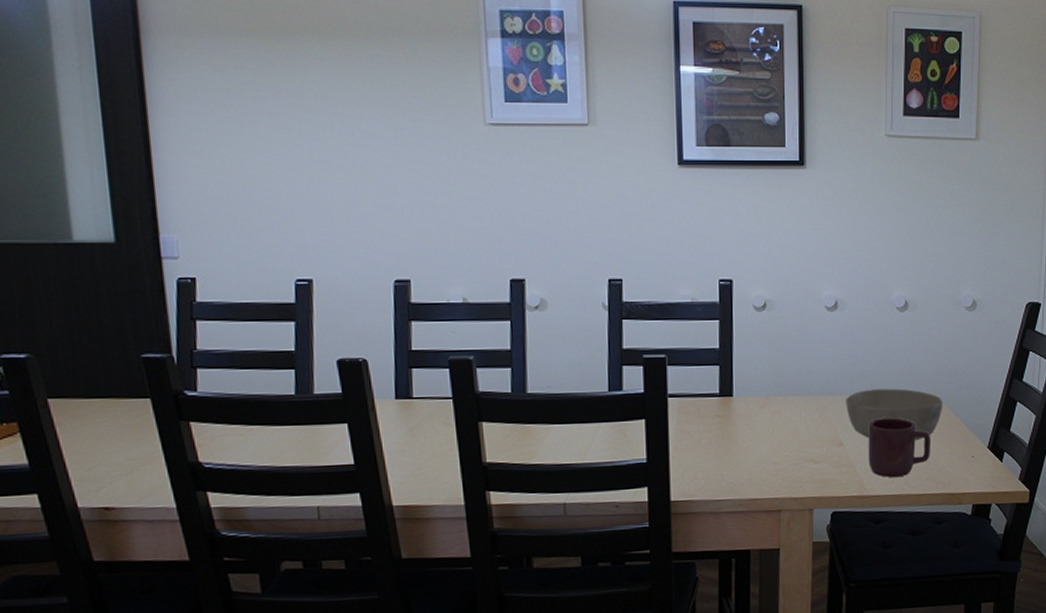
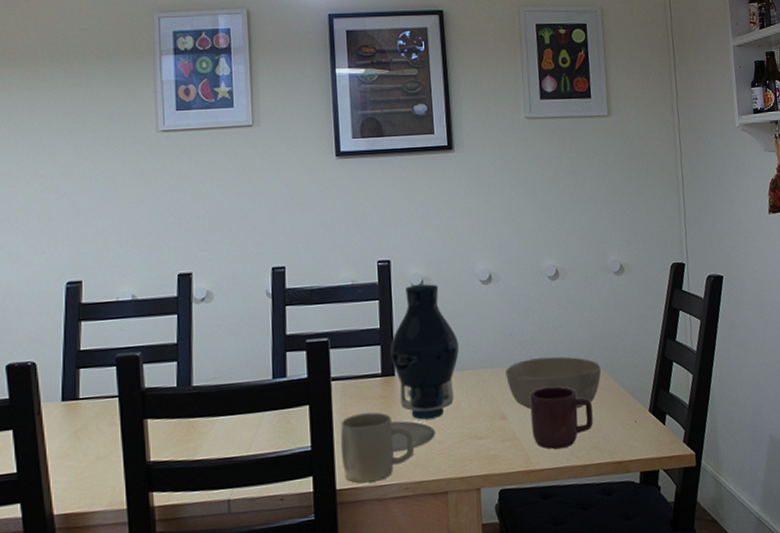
mug: none [675,430,750,497] -> present [340,412,415,483]
plate: none [726,440,771,469] -> present [390,420,435,452]
vase: none [728,307,799,441] -> present [390,284,459,420]

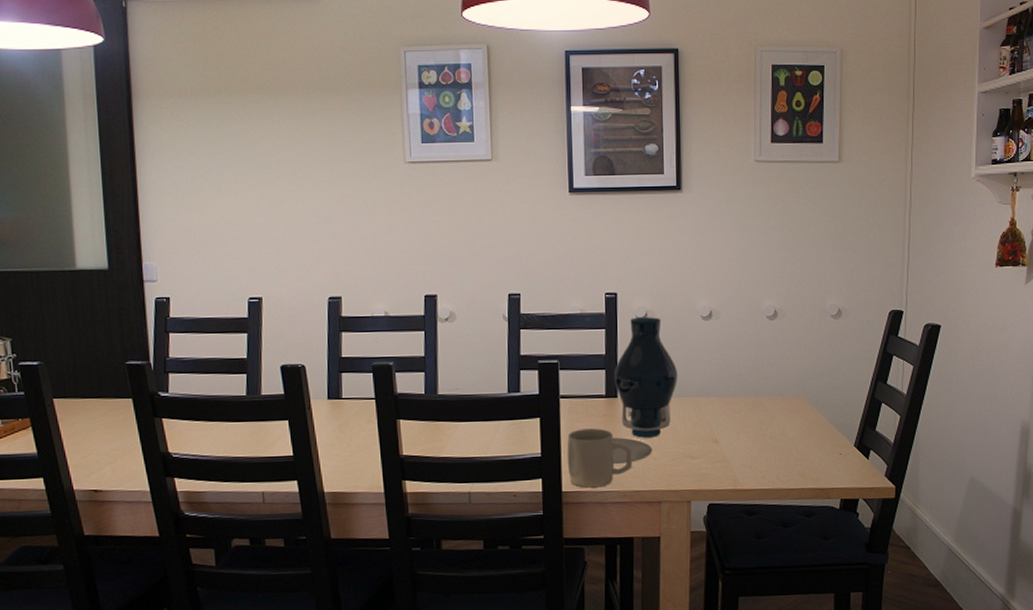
bowl: present [505,356,602,410] -> none [720,390,812,439]
mug: present [529,386,593,449] -> none [741,417,800,473]

